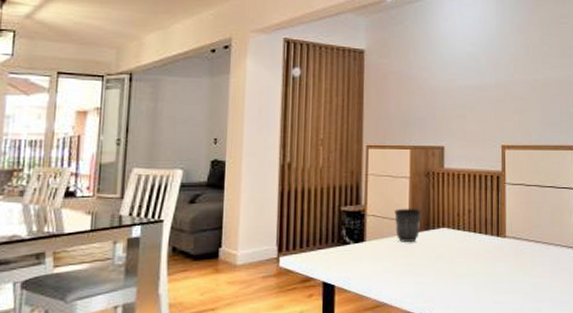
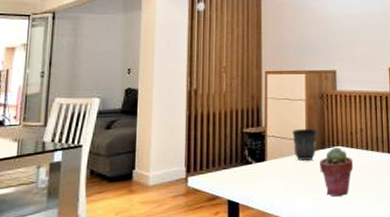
potted succulent: none [423,228,460,281] -> present [320,147,354,197]

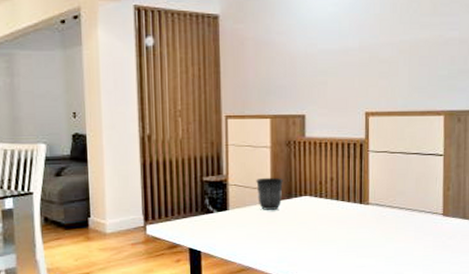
potted succulent: present [320,147,354,197] -> none [286,196,322,246]

